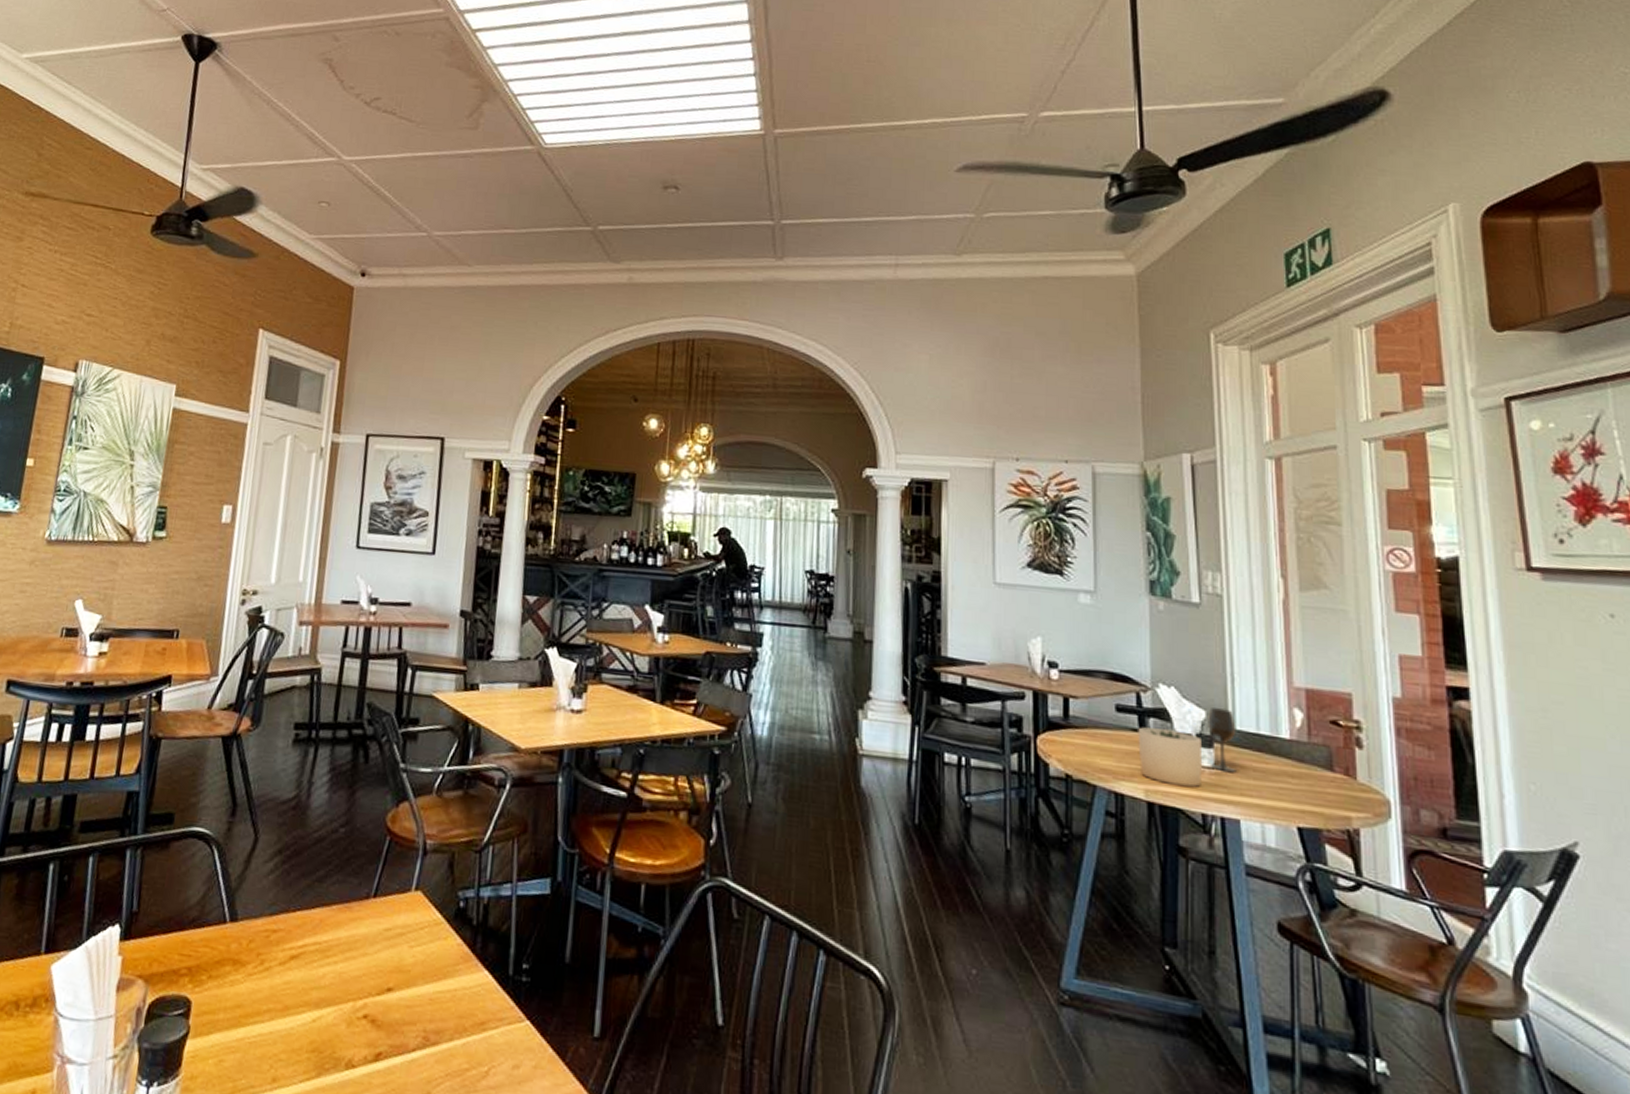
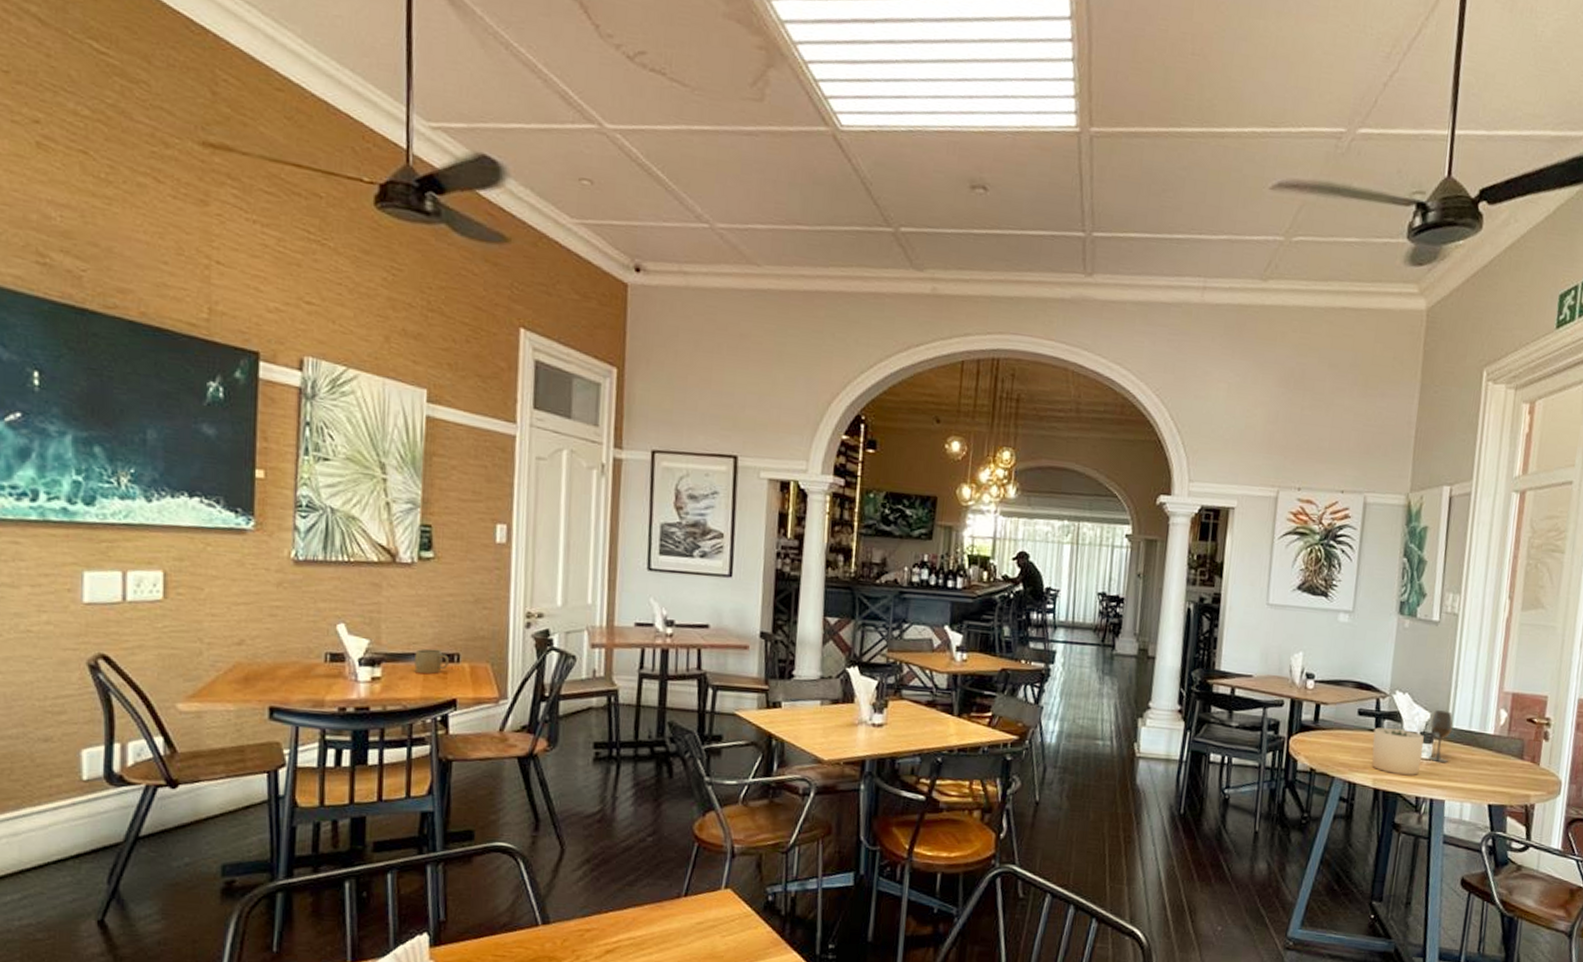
mug: none [137,624,169,651] -> present [414,648,449,676]

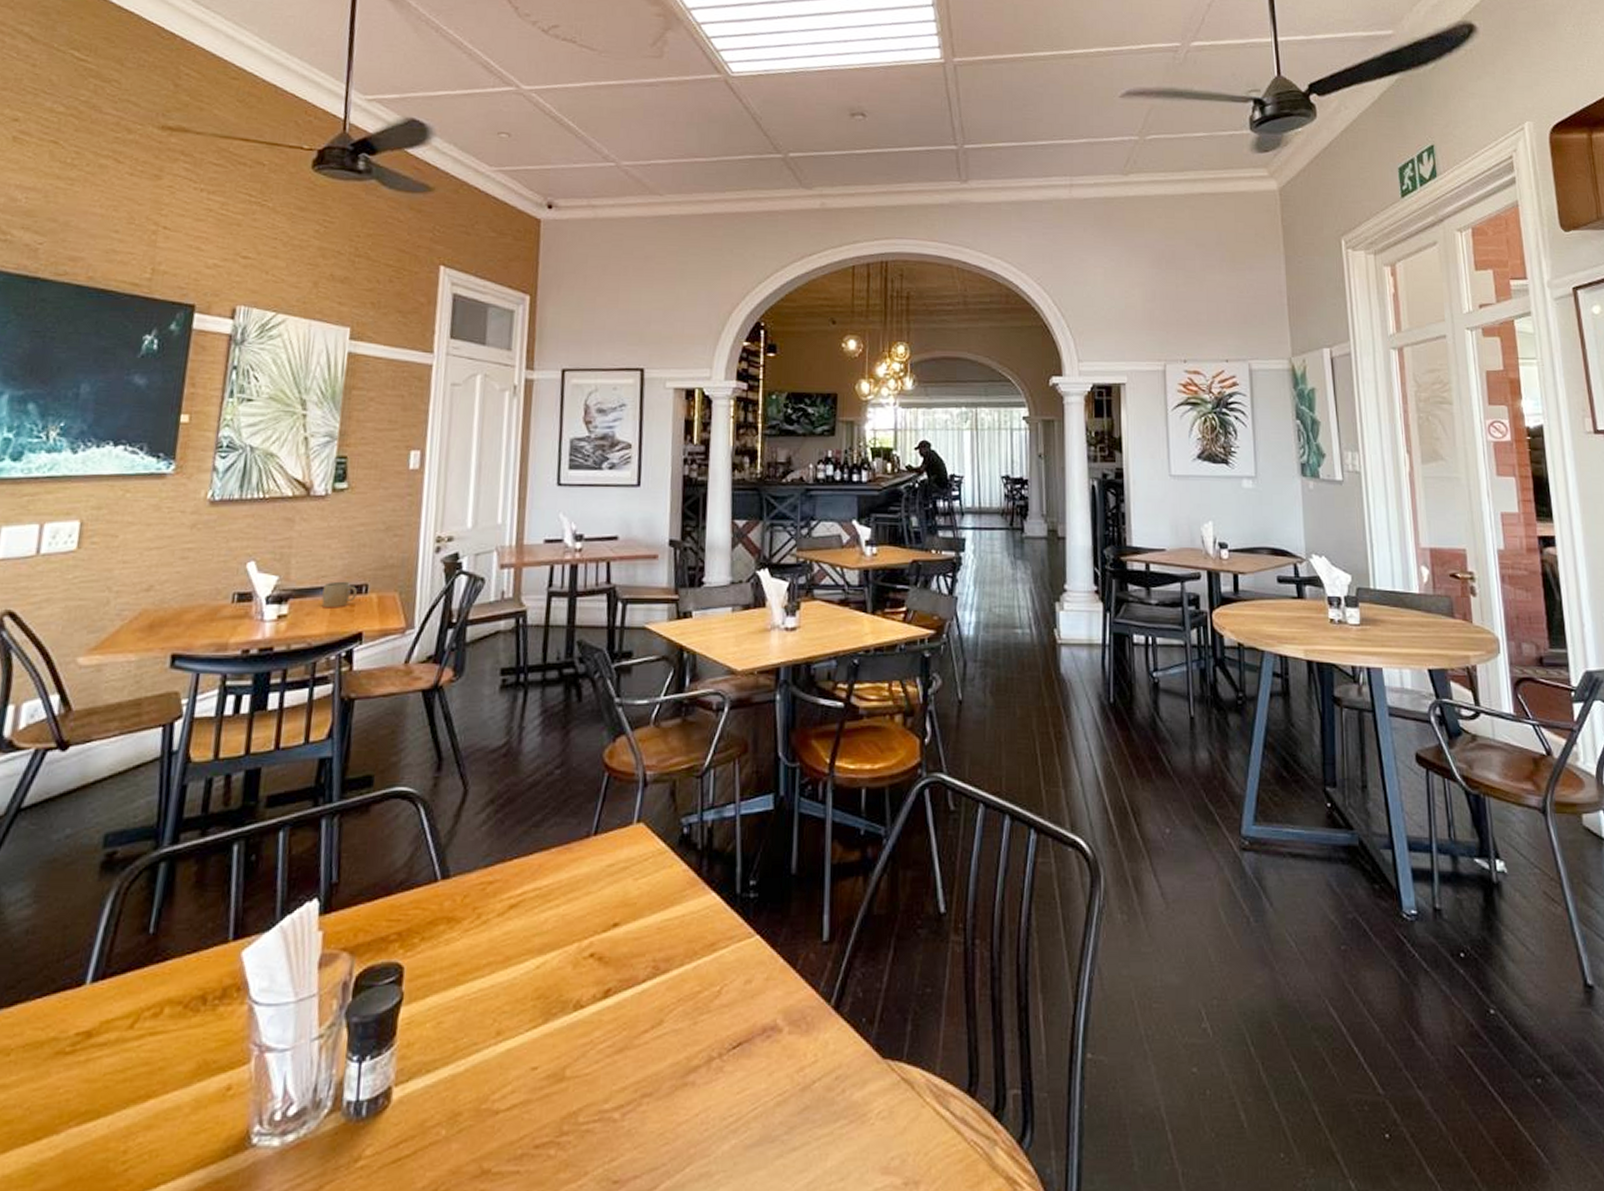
planter: present [1371,727,1424,775] -> none [1296,594,1351,643]
wine glass: present [1427,710,1453,762] -> none [1353,572,1378,627]

